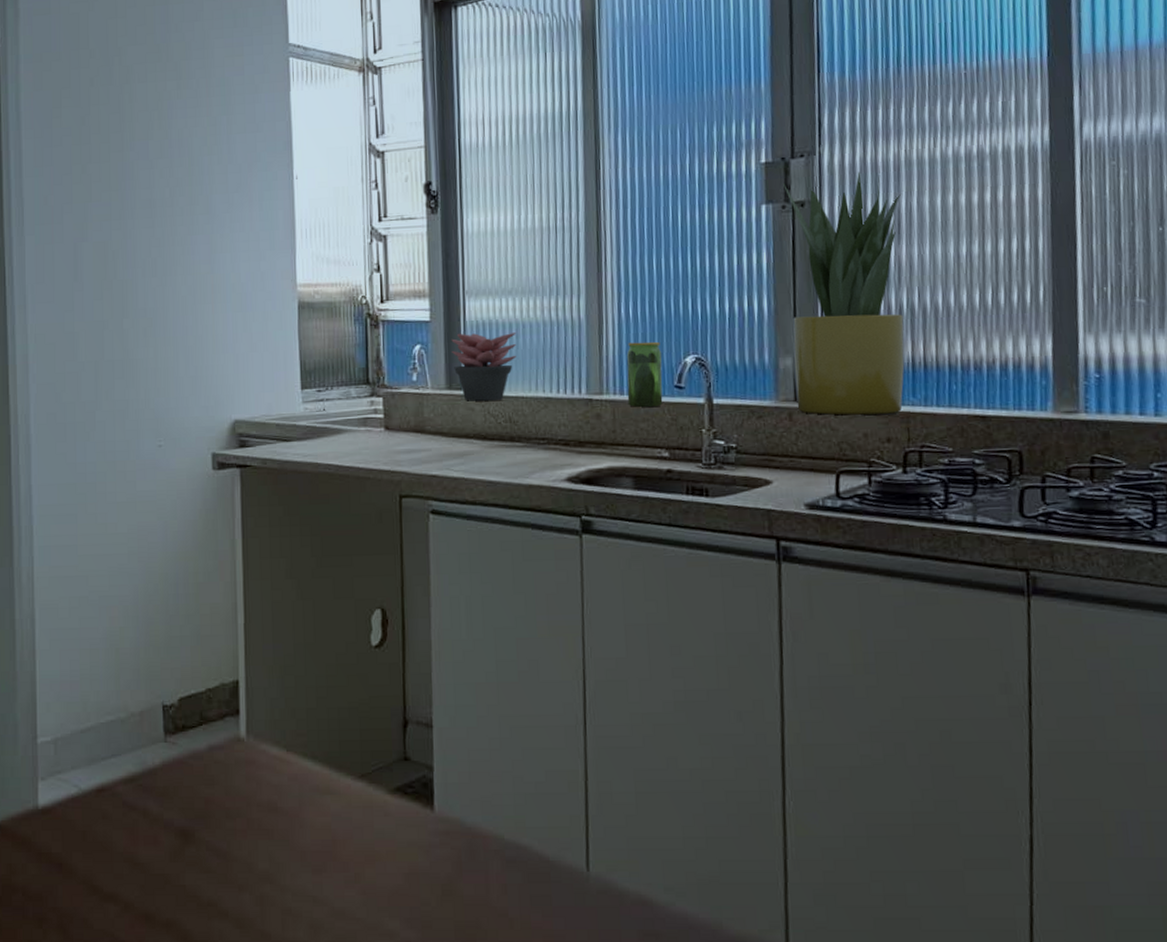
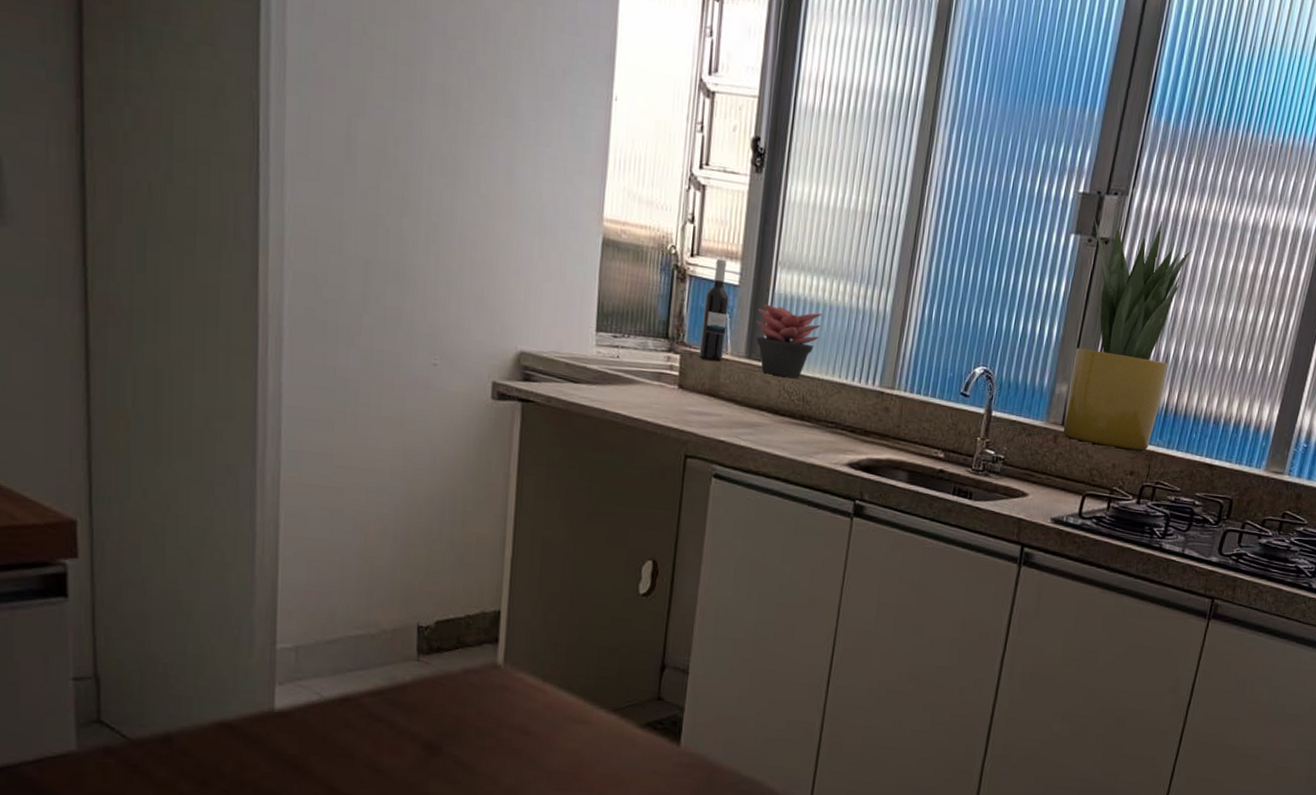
wine bottle: none [399,299,424,399] -> present [699,258,729,363]
jar: present [626,341,663,407] -> none [915,344,955,410]

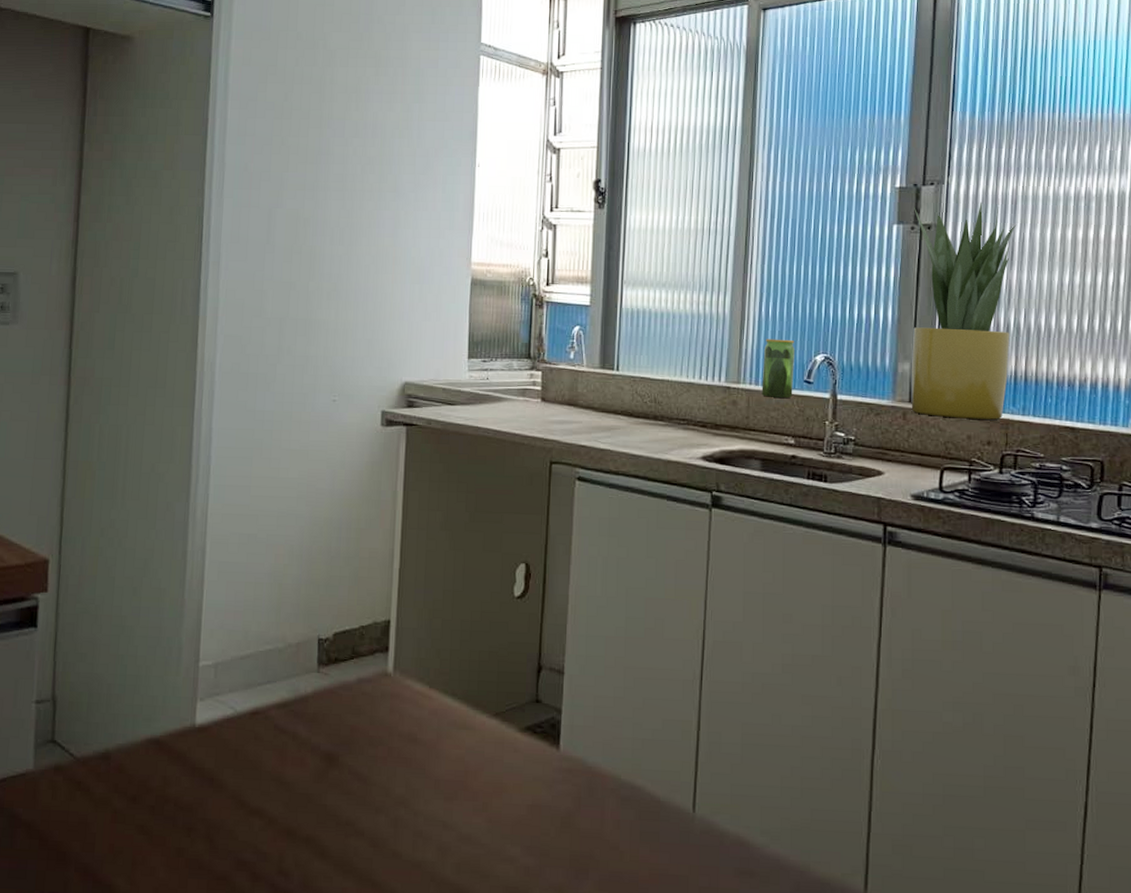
wine bottle: present [699,258,729,363] -> none [558,284,582,375]
succulent plant: present [756,303,823,378] -> none [607,318,667,382]
jar: none [915,344,955,410] -> present [761,339,796,398]

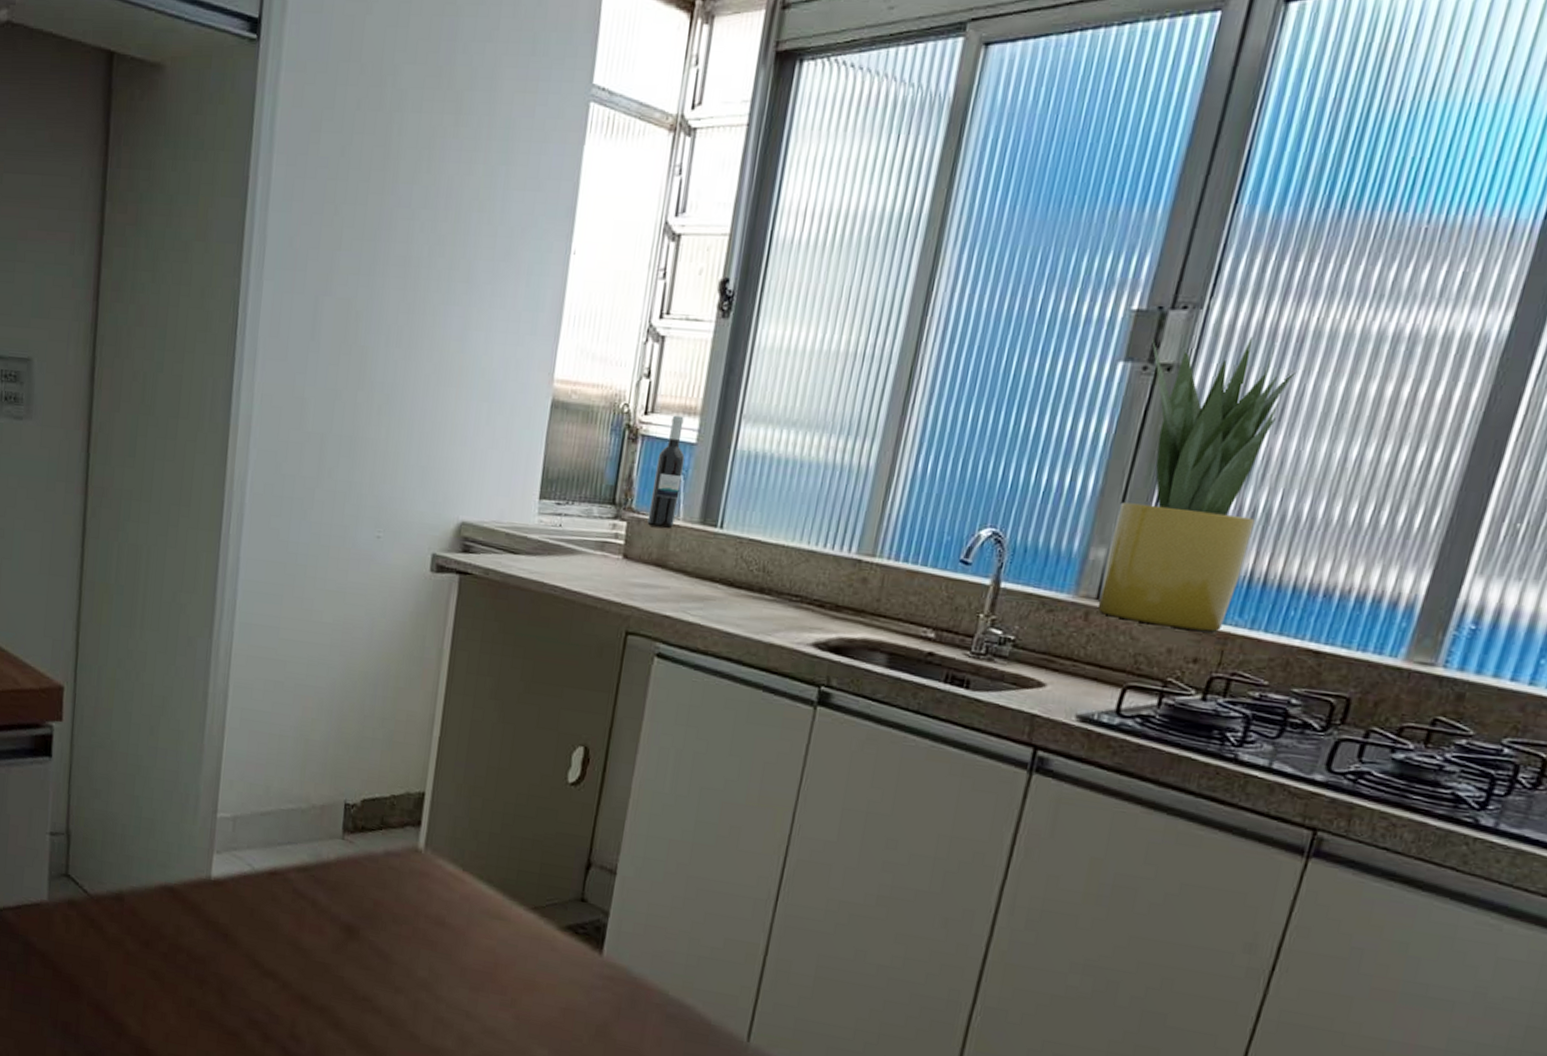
wine bottle: none [558,284,582,375] -> present [647,415,685,529]
jar: present [761,339,796,398] -> none [901,502,956,580]

